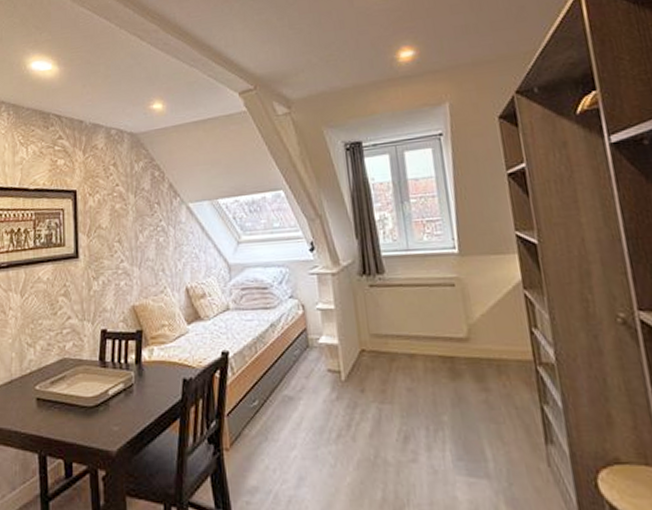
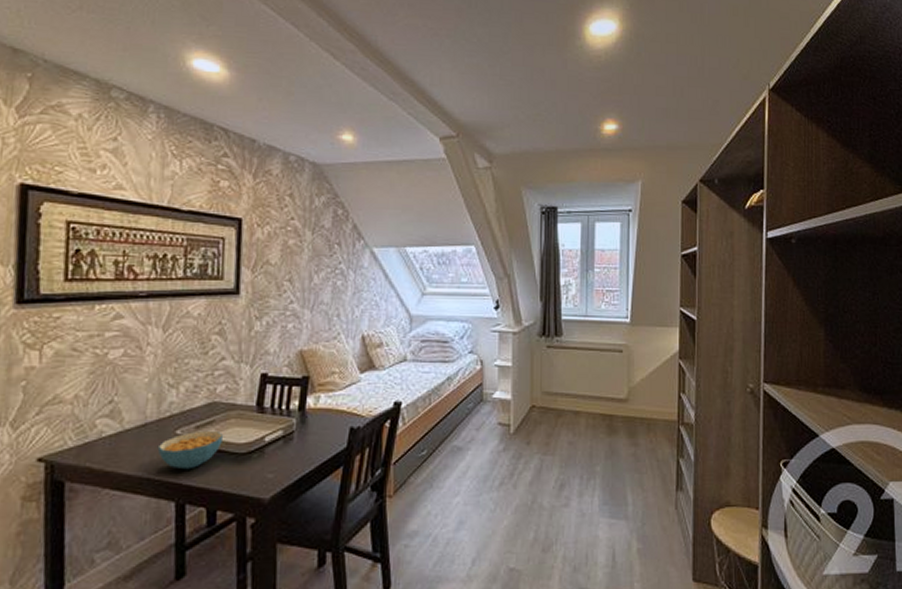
cereal bowl: none [21,385,74,423] -> present [157,430,224,470]

